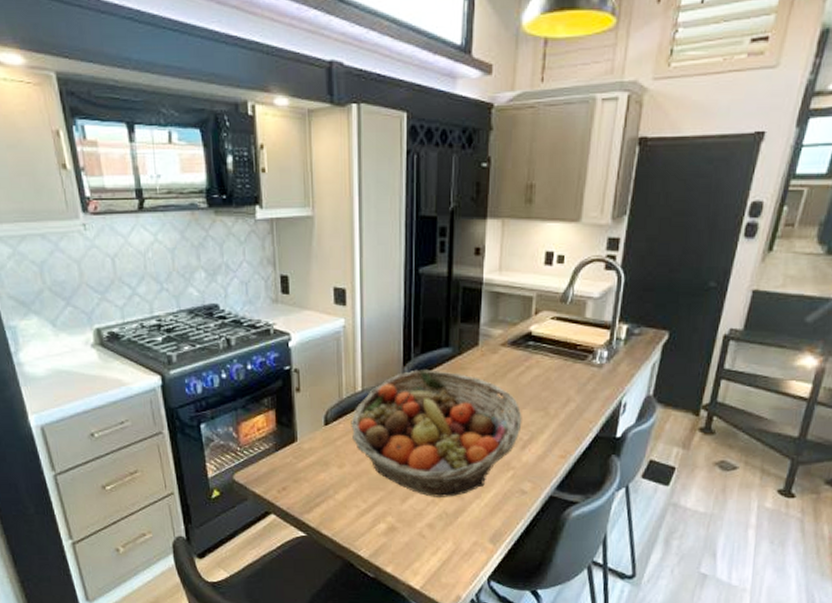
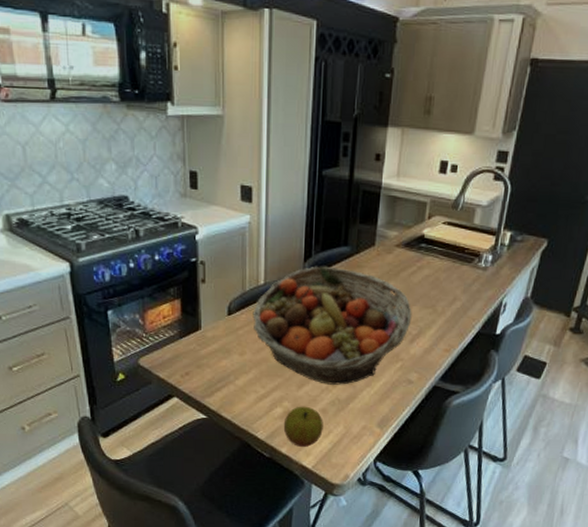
apple: none [387,521,431,565] -> present [283,406,323,447]

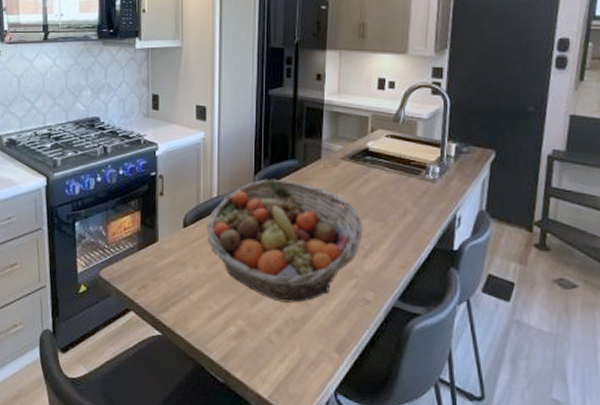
apple: present [283,406,323,447] -> none [237,325,278,372]

